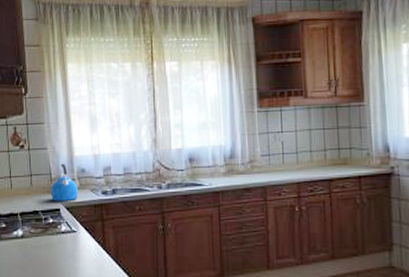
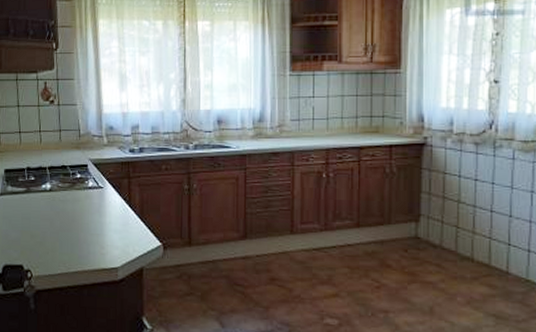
kettle: present [50,163,79,202] -> none [79,120,107,158]

